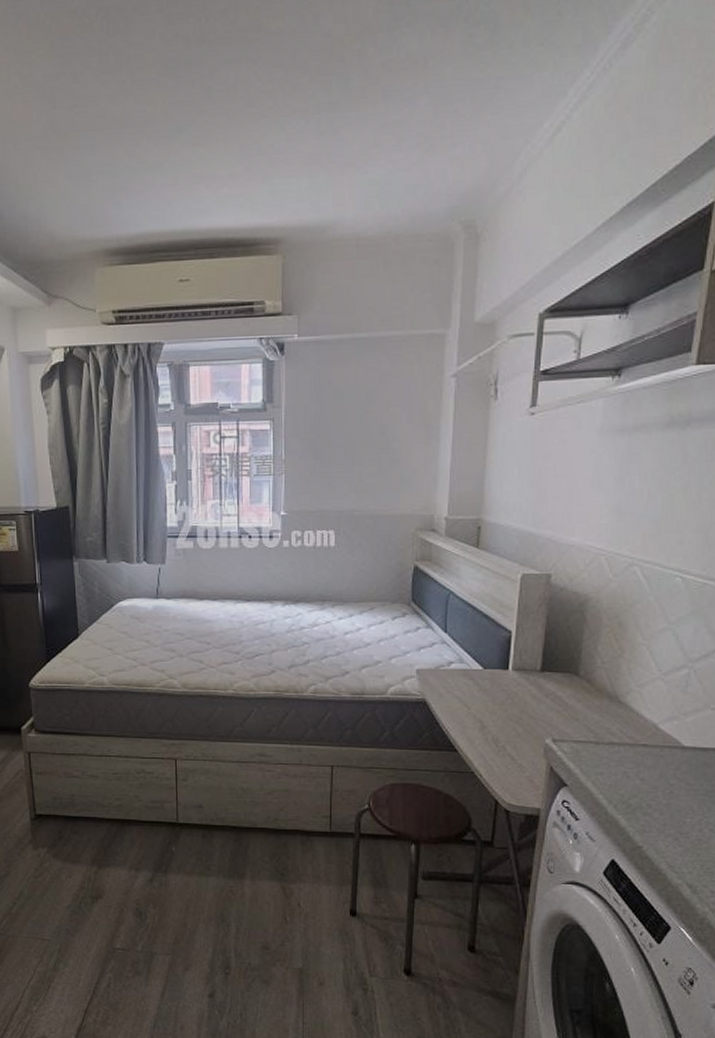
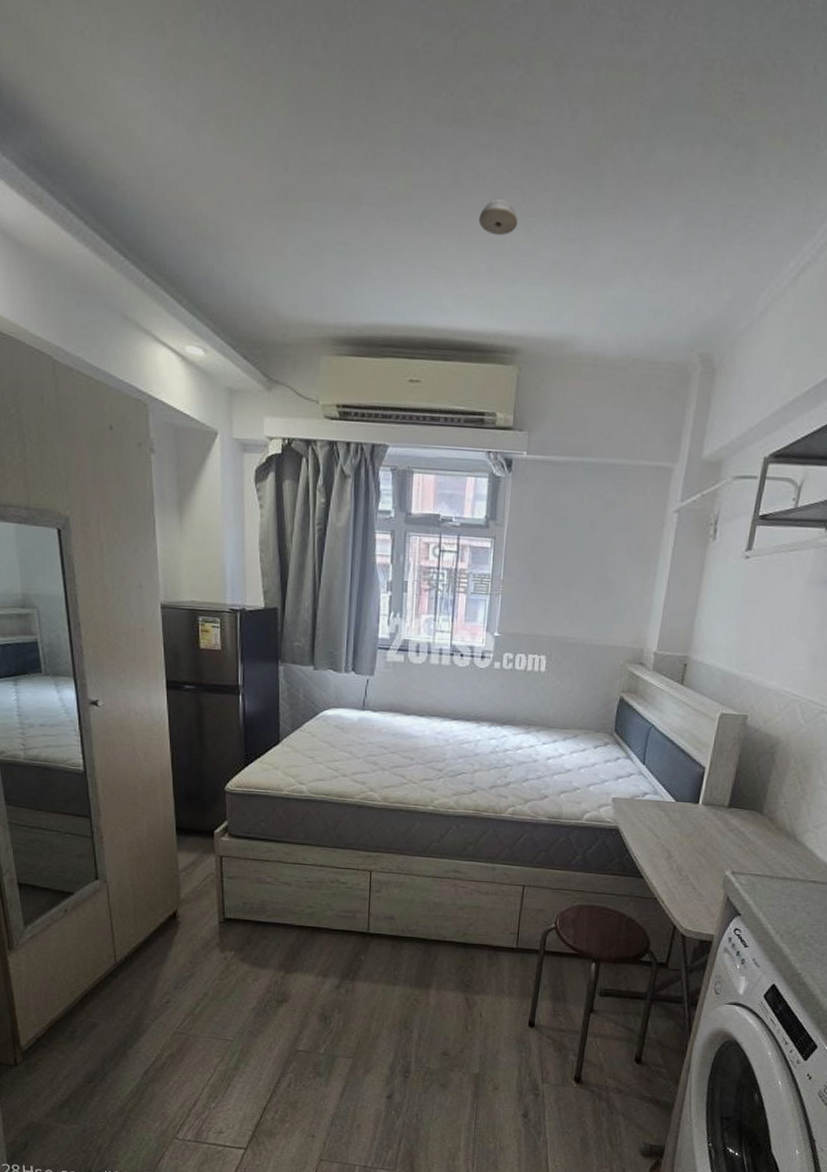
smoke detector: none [234,104,270,139] -> present [479,198,518,236]

